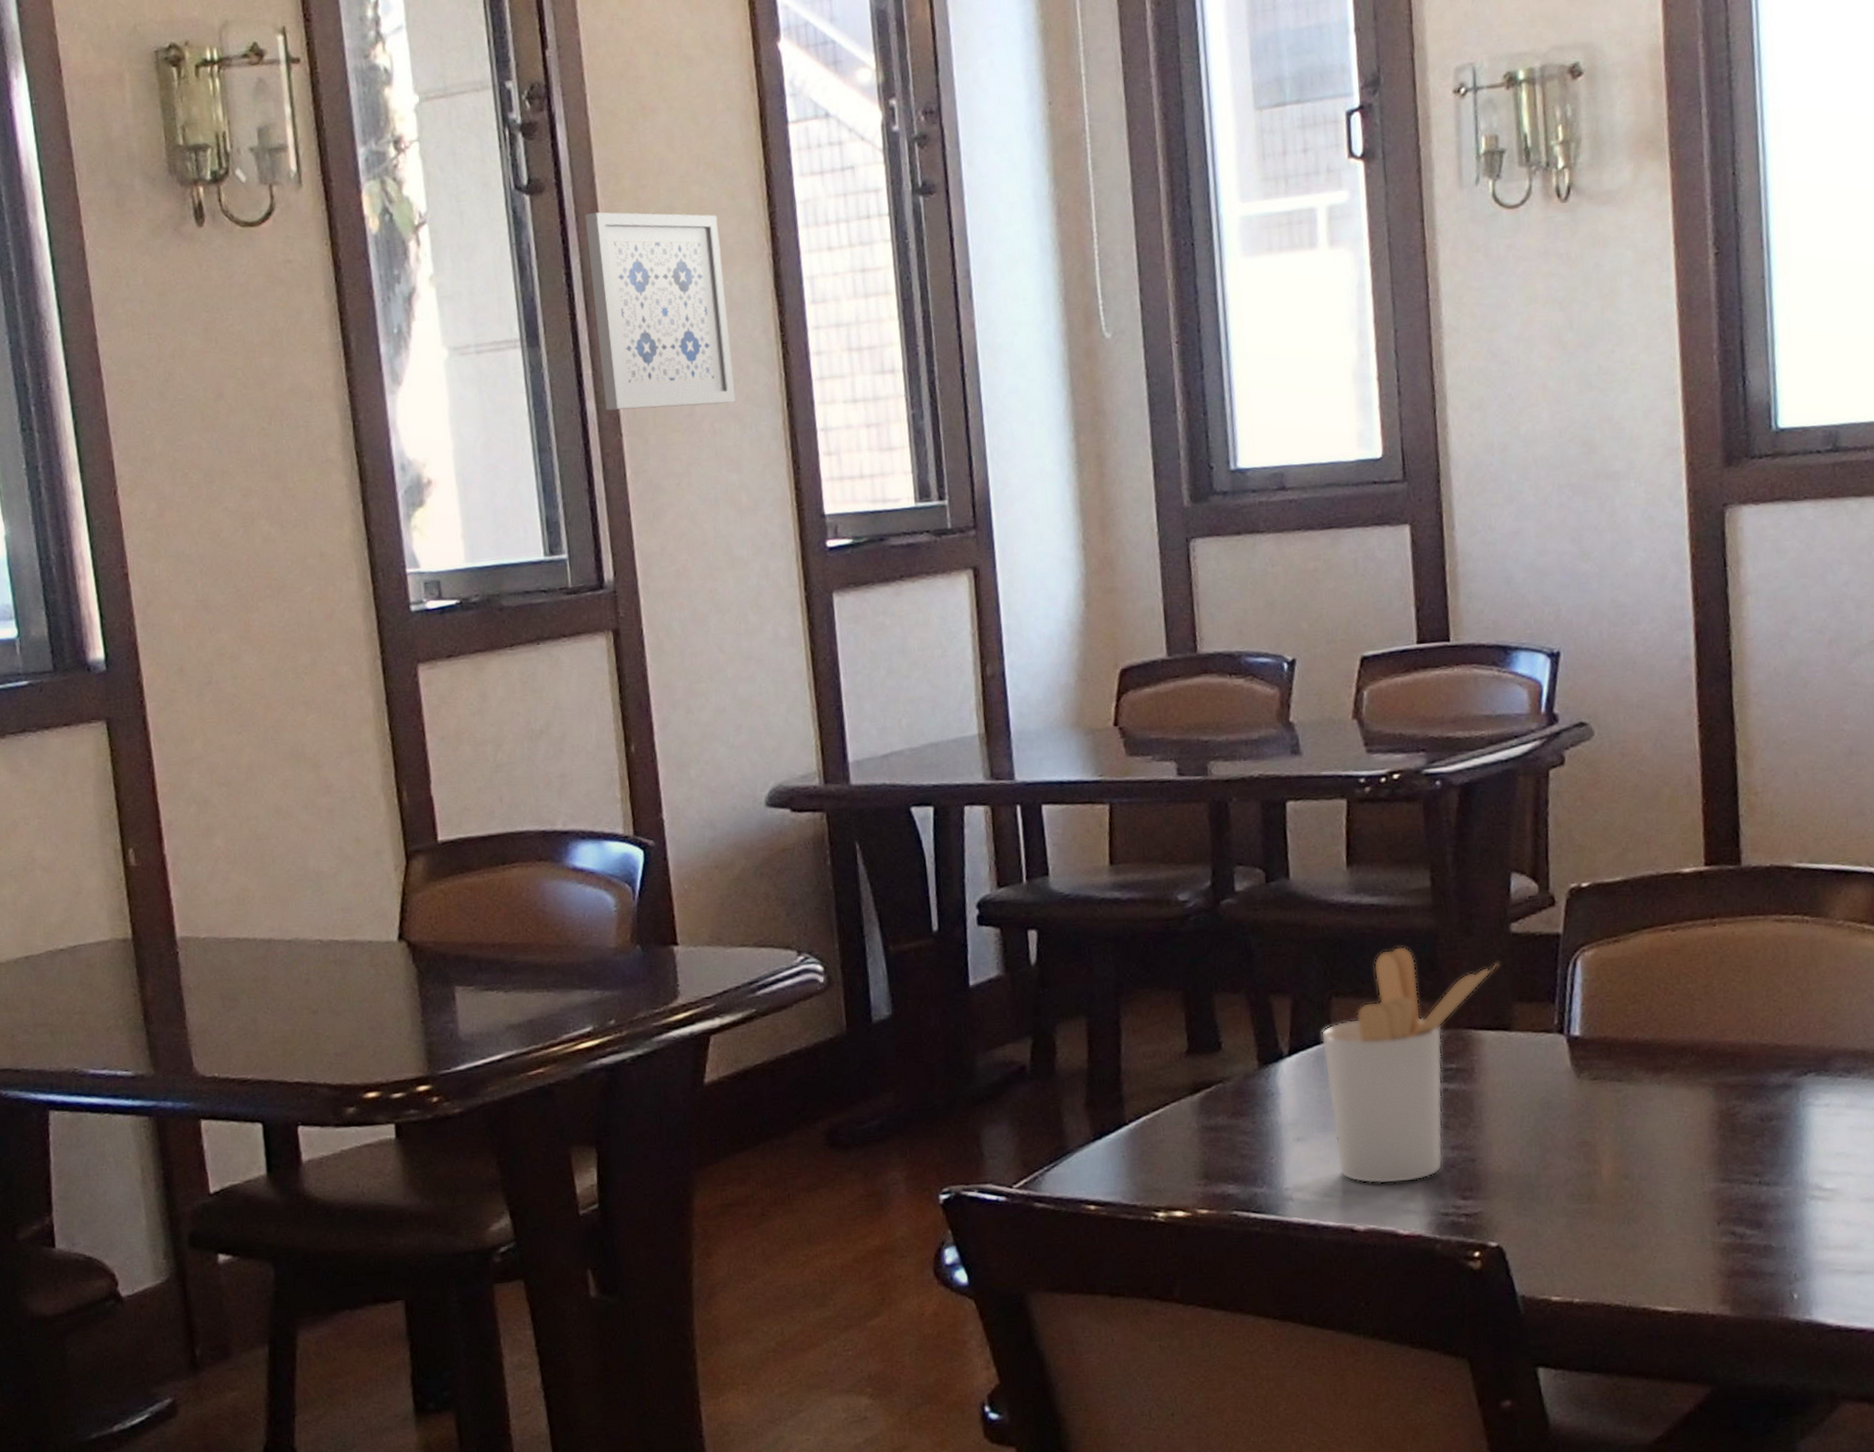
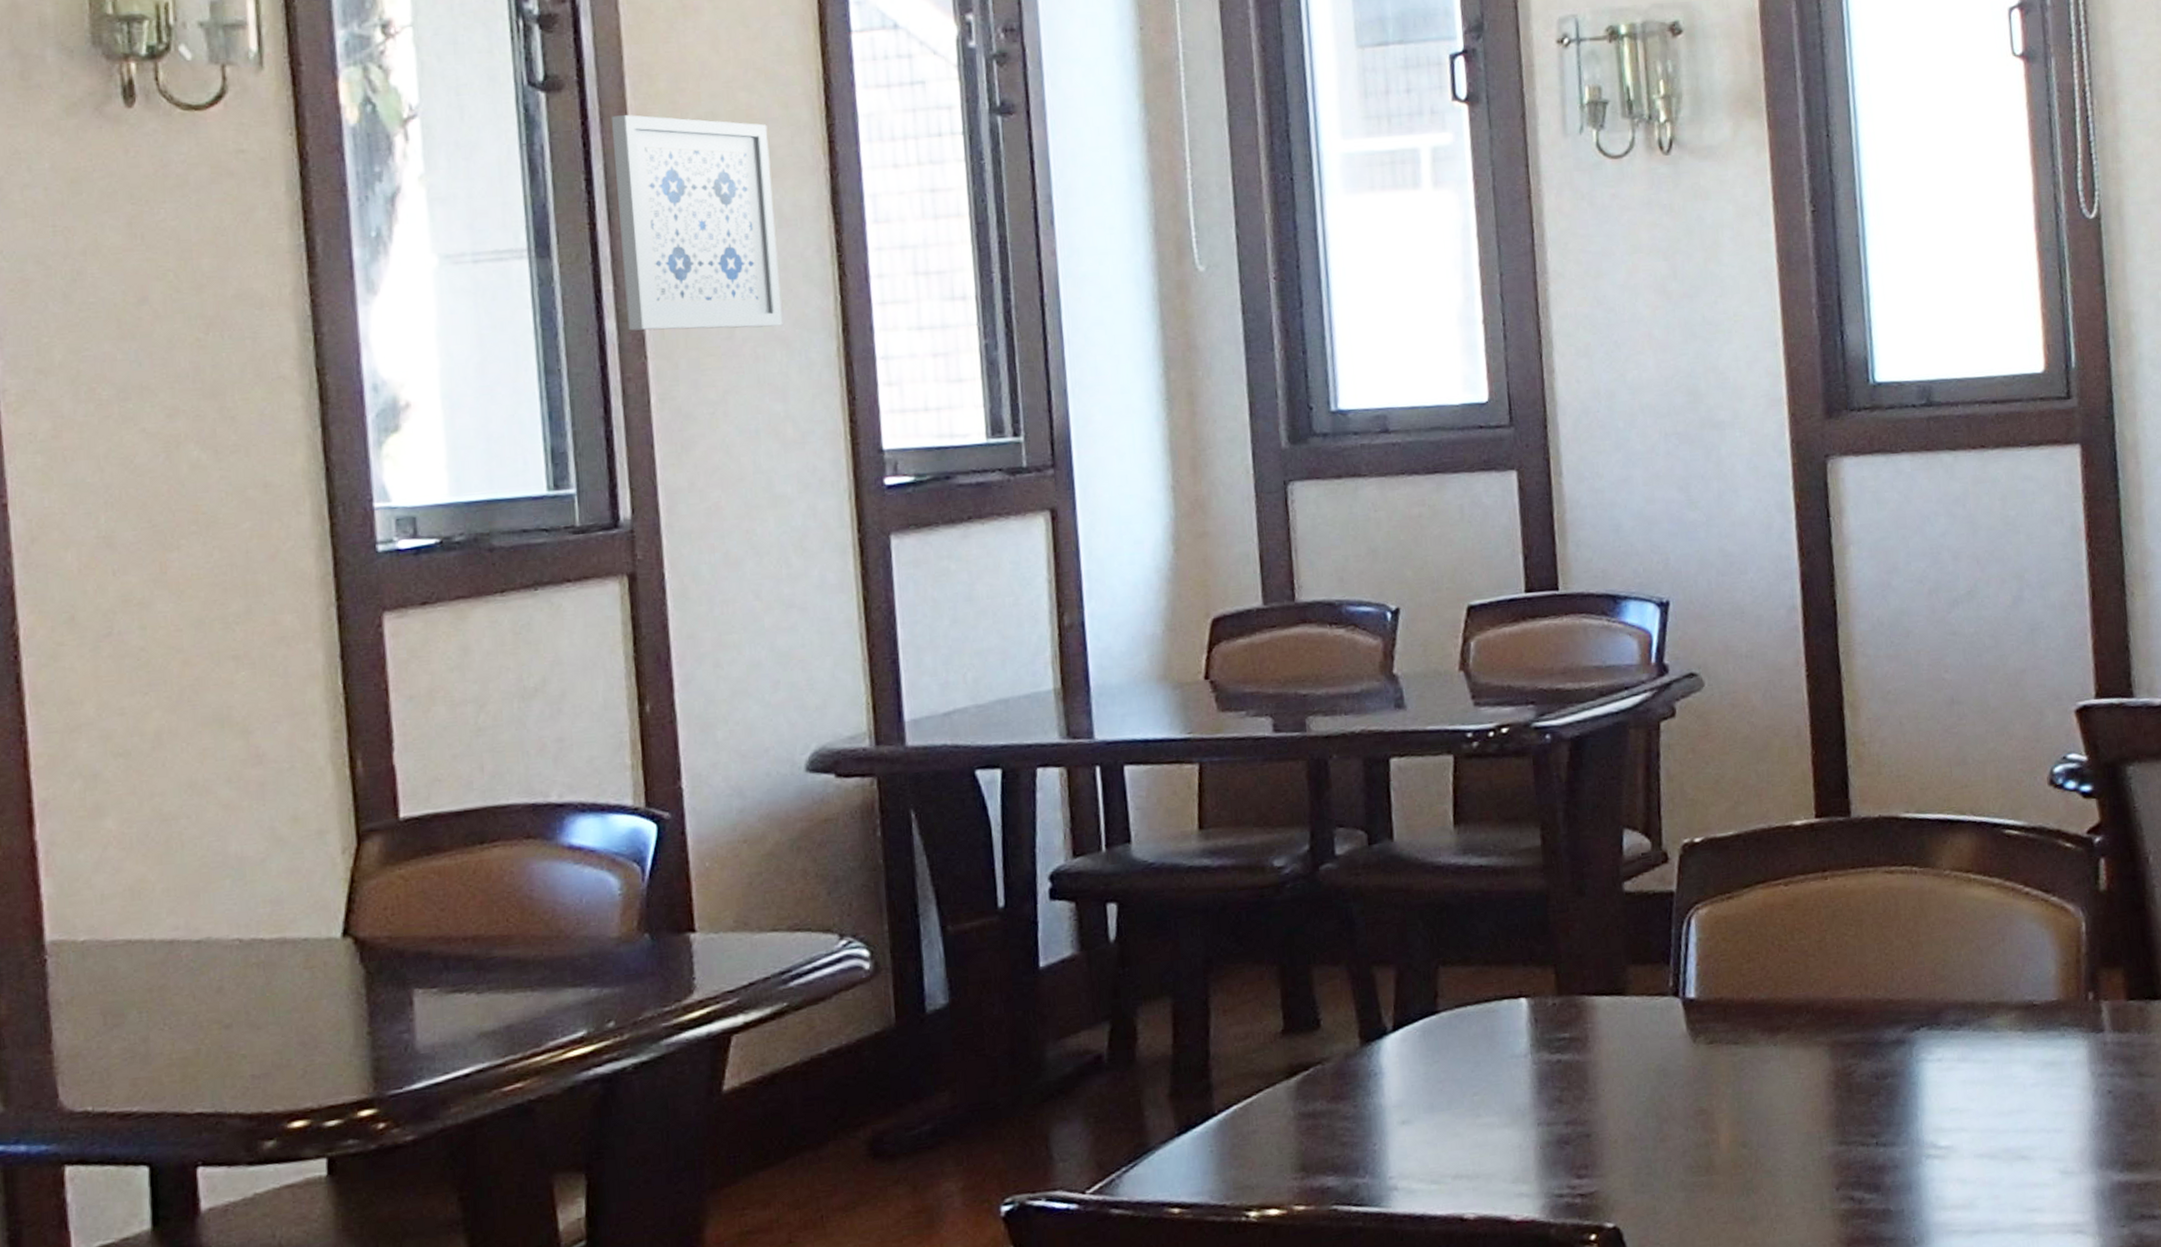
utensil holder: present [1321,946,1499,1185] -> none [1427,909,1612,1167]

